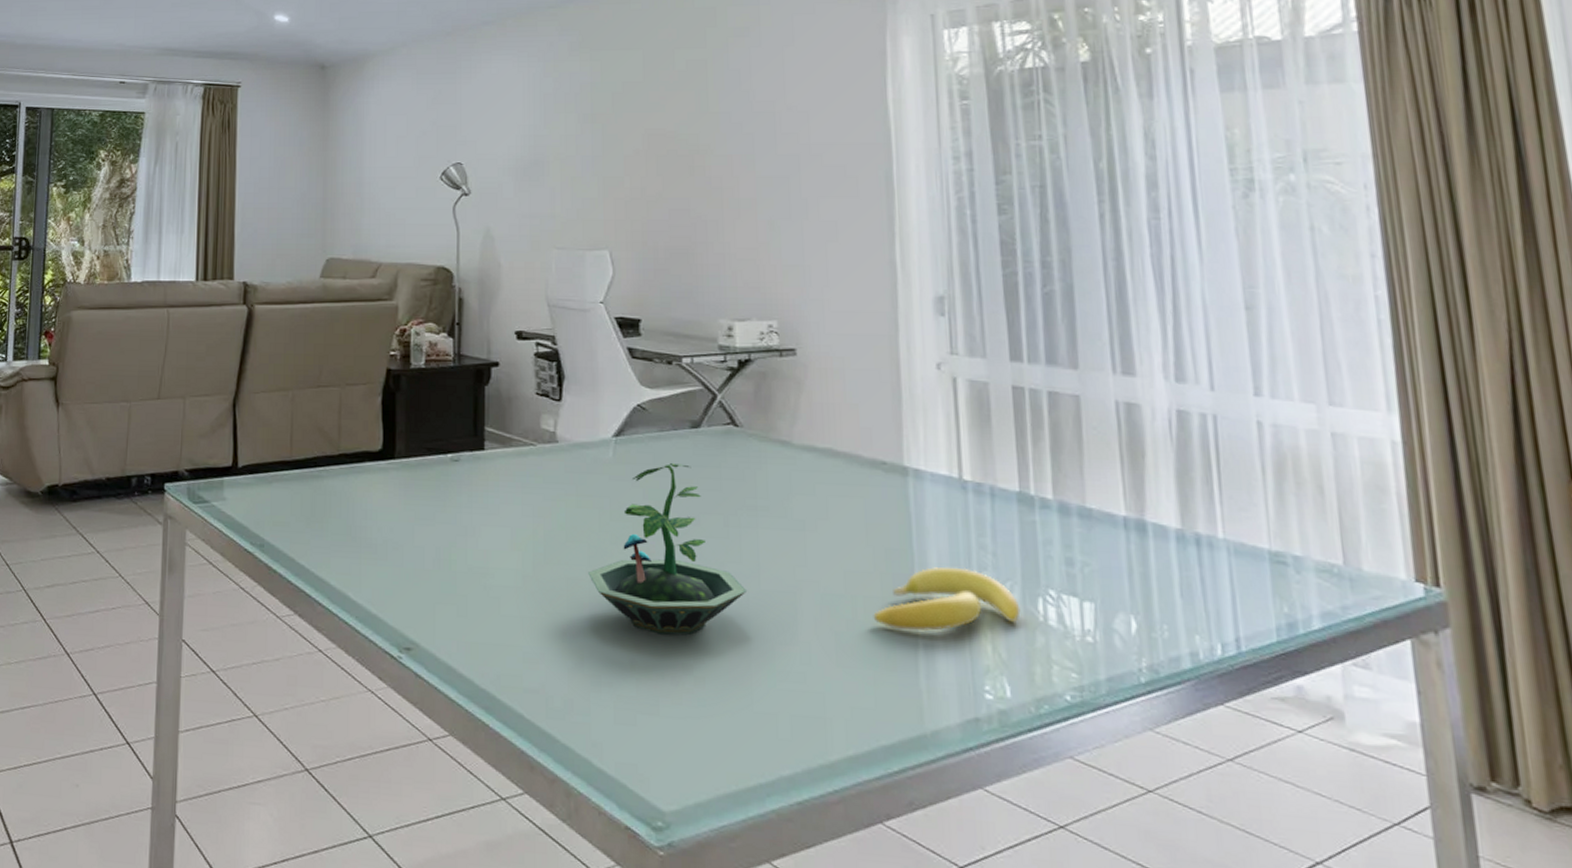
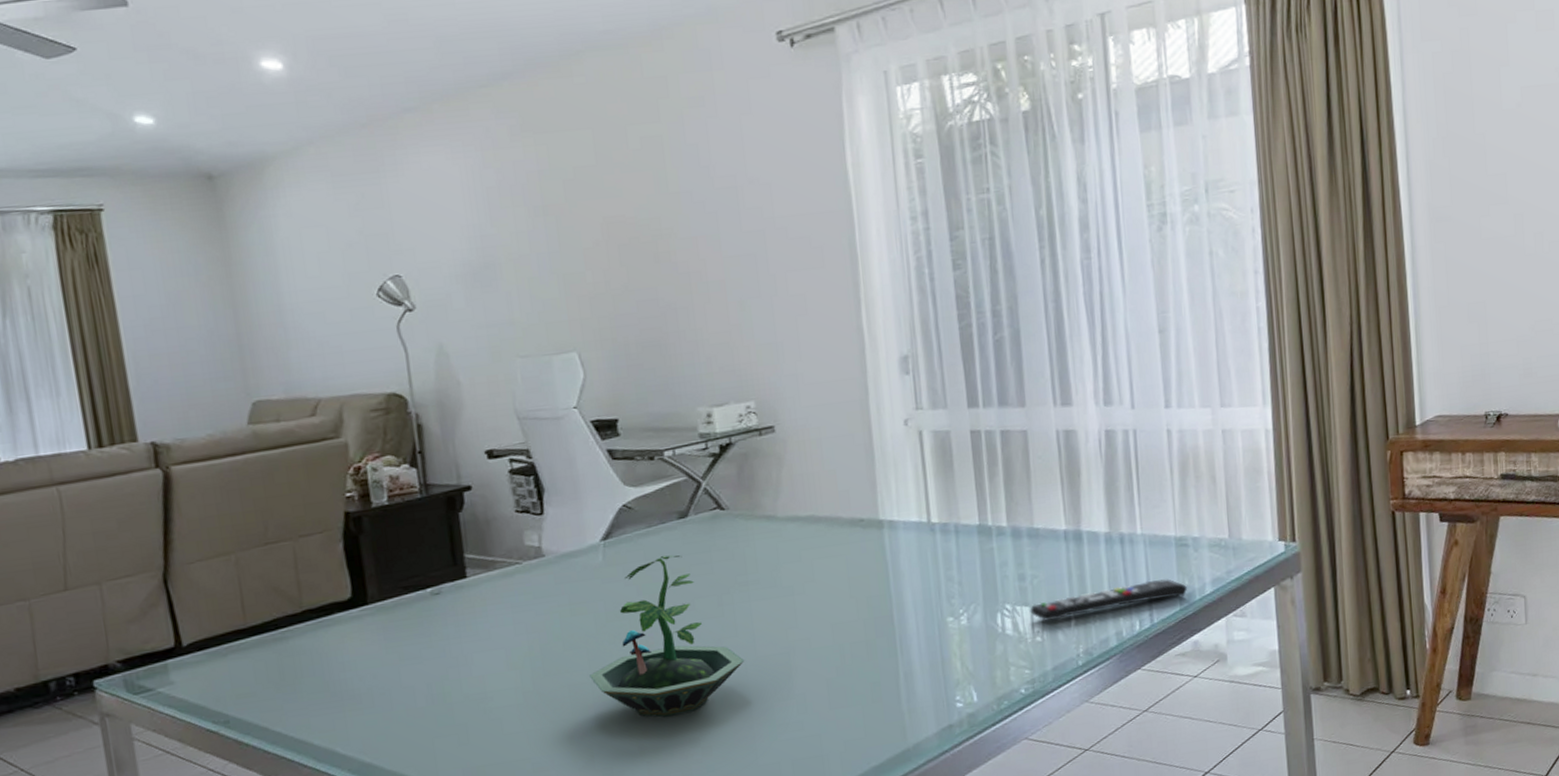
banana: present [873,566,1021,632] -> none [859,600,983,667]
remote control: none [1079,595,1288,626] -> present [1030,579,1188,622]

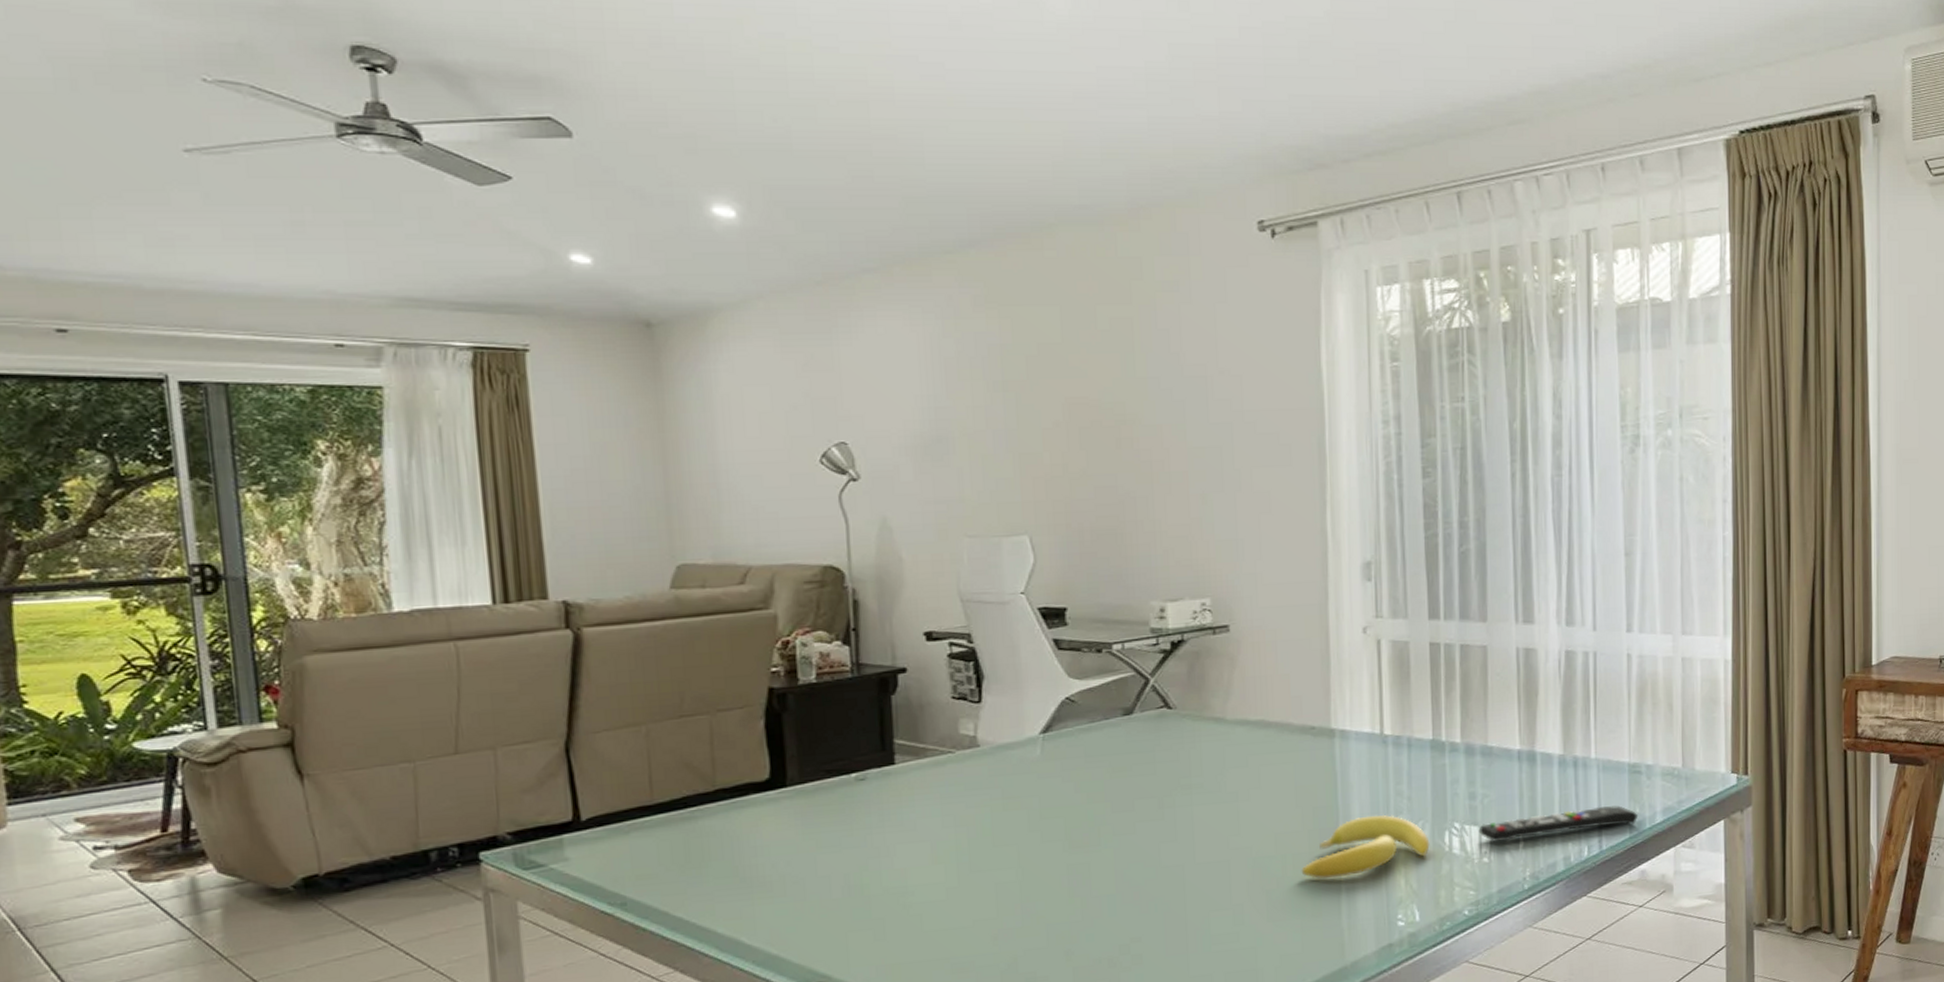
terrarium: present [589,555,745,718] -> none [1019,752,1183,922]
banana: none [859,600,983,667] -> present [1301,814,1430,880]

